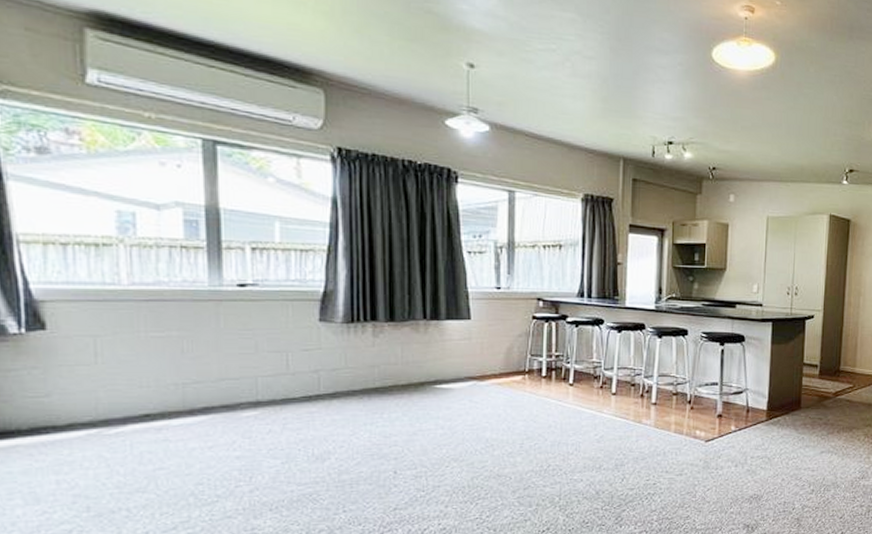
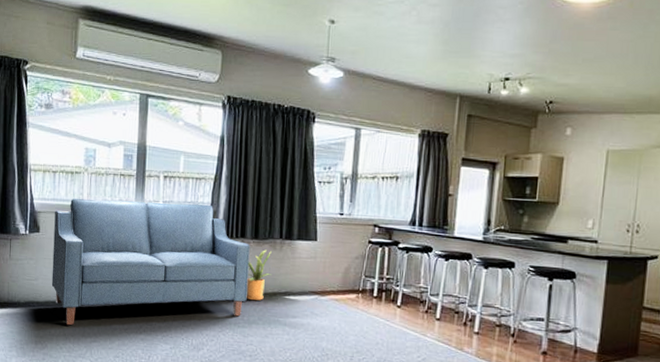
sofa: none [71,279,385,453] -> present [51,198,250,326]
house plant: none [383,333,415,394] -> present [246,250,272,301]

